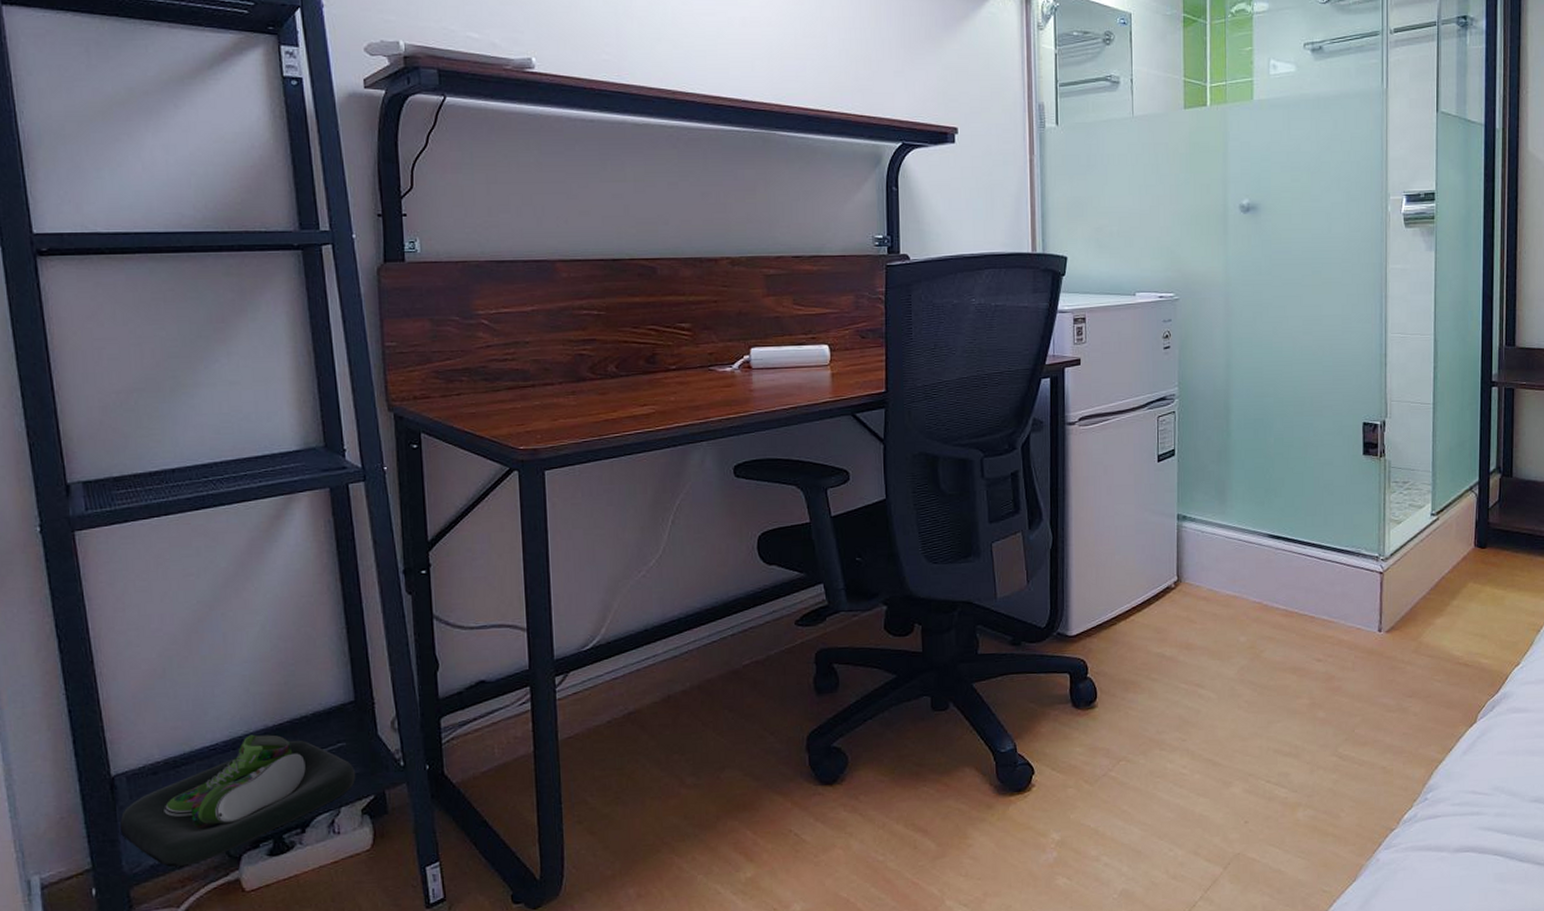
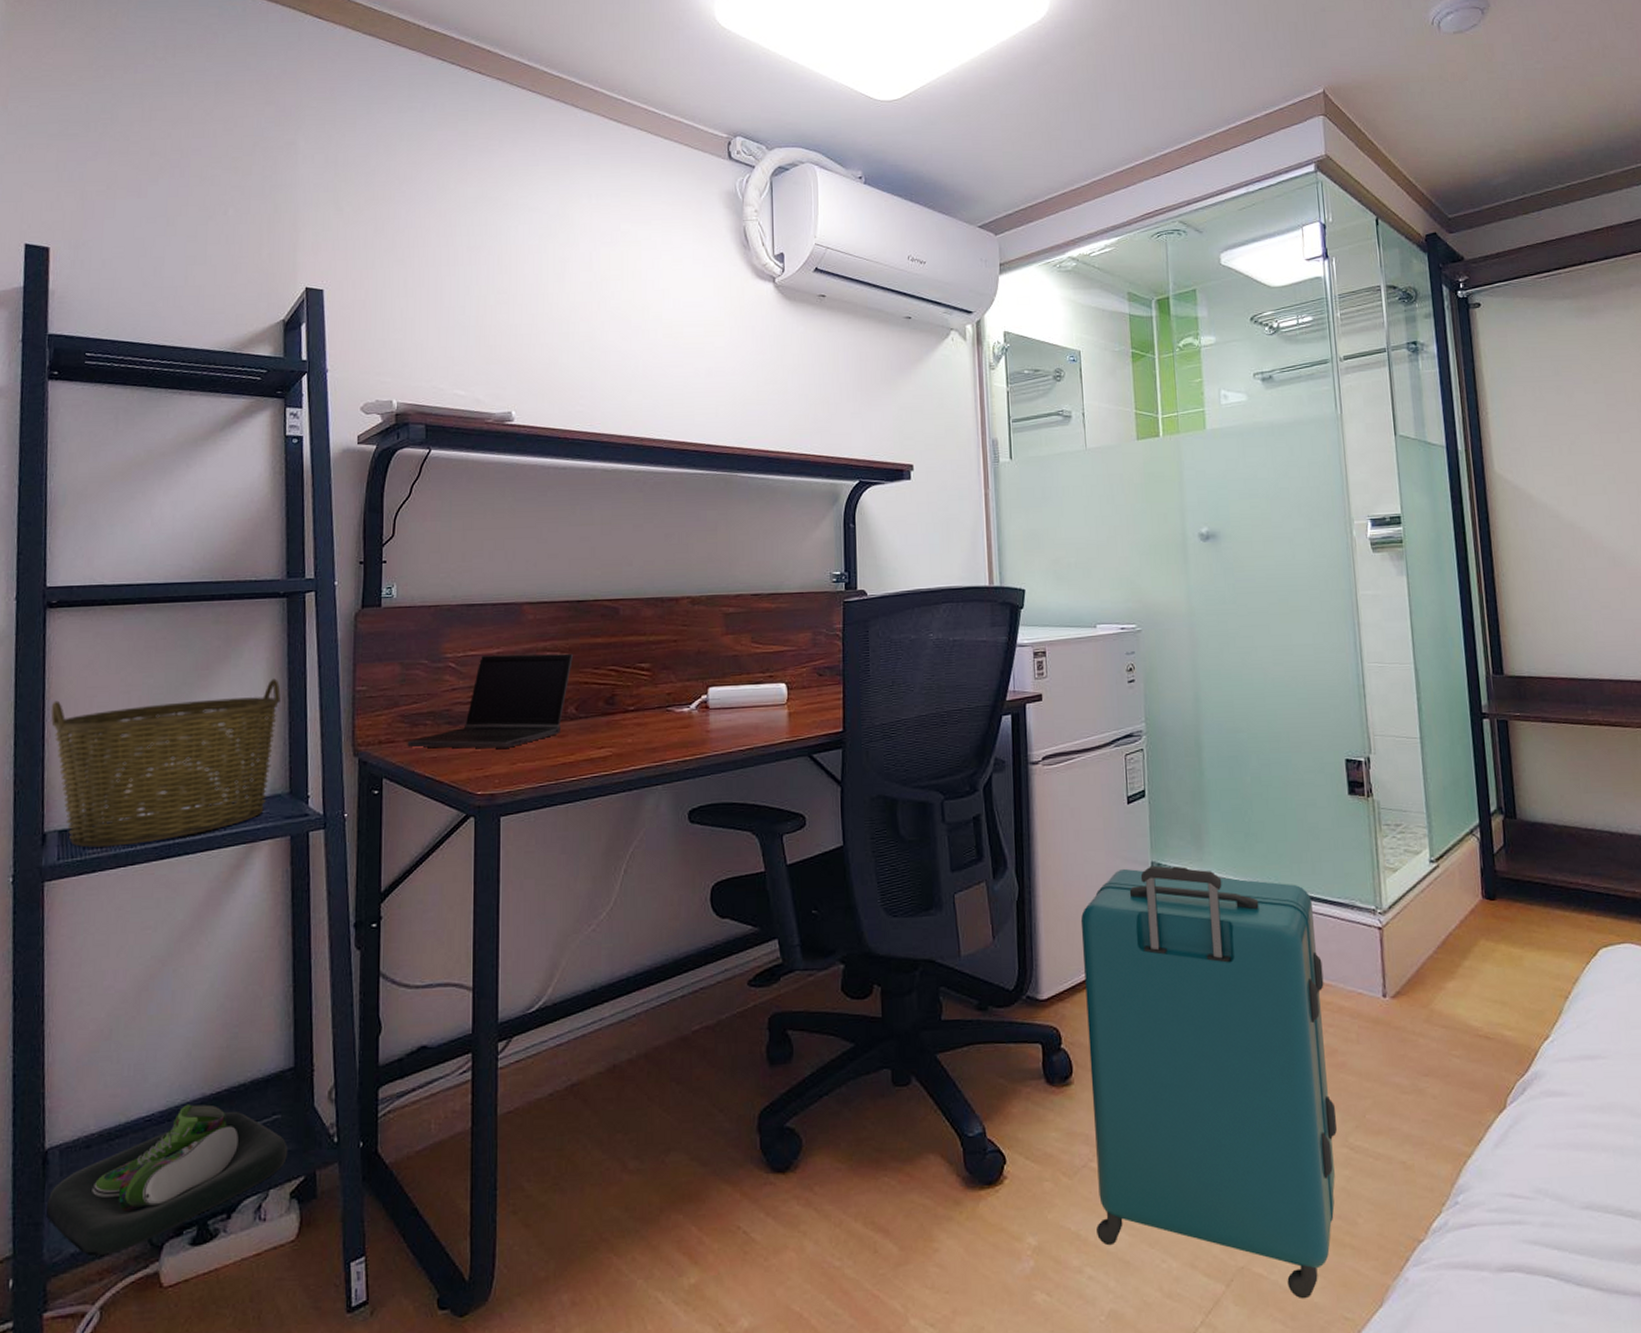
basket: none [56,333,306,499] -> present [51,678,281,848]
laptop computer: none [443,312,611,405] -> present [407,653,573,749]
suitcase: none [1109,517,1328,877] -> present [1080,865,1337,1299]

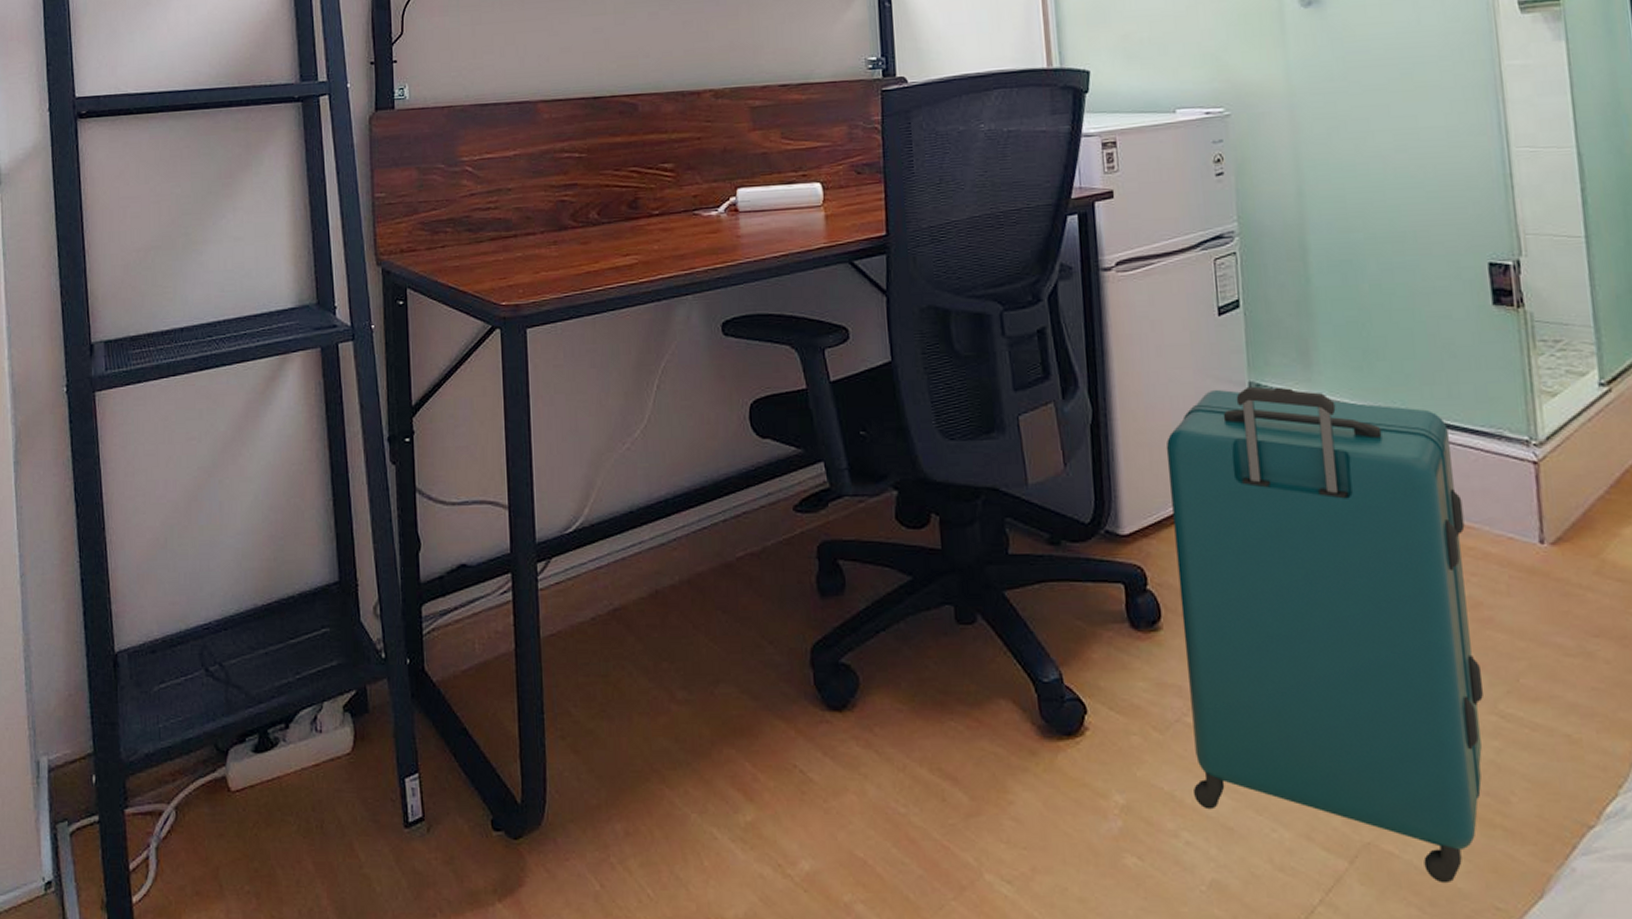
shoe: present [46,1104,287,1256] -> none [120,614,338,757]
basket: present [51,678,281,848] -> none [88,186,302,359]
laptop computer: present [407,653,573,749] -> none [428,154,592,257]

